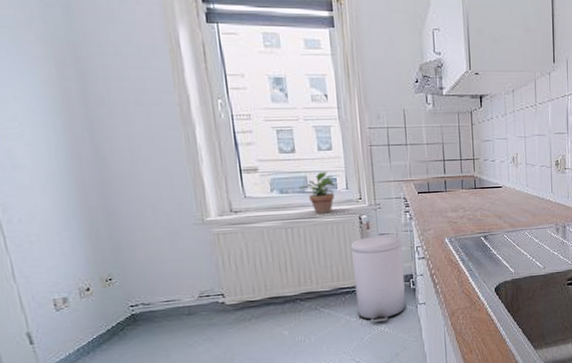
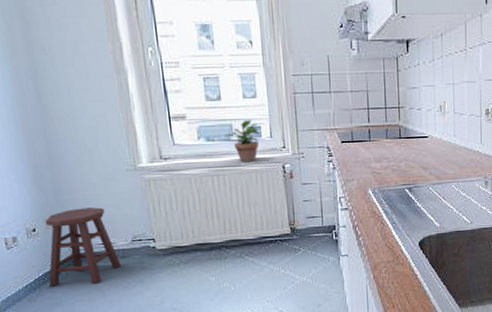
stool: none [100,263,187,349] -> present [45,207,122,287]
pedal bin: present [351,235,406,323] -> none [275,184,328,272]

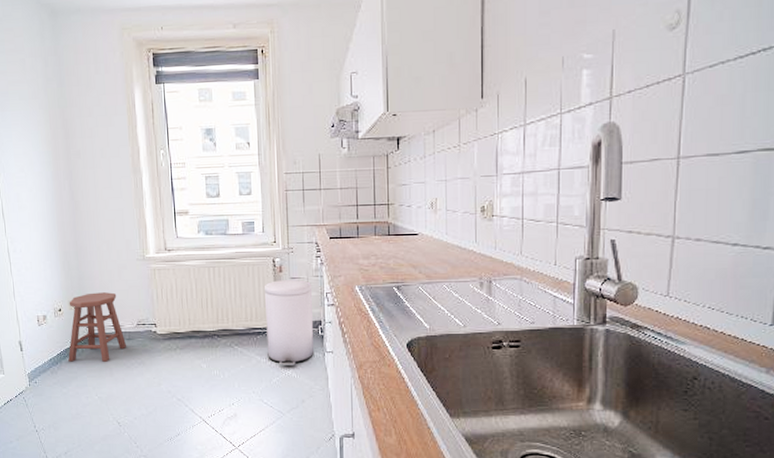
potted plant: present [225,119,259,162] -> none [221,215,252,256]
pedal bin: none [275,184,328,272] -> present [265,279,314,365]

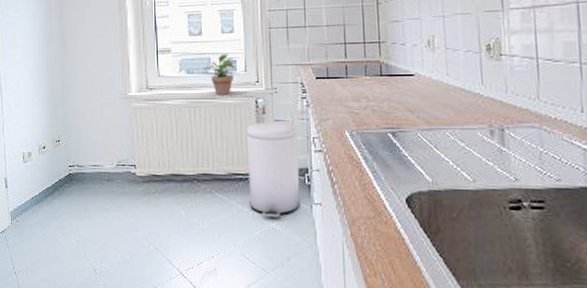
stool: present [68,292,127,362] -> none [49,131,106,203]
potted plant: none [221,215,252,256] -> present [203,54,234,95]

